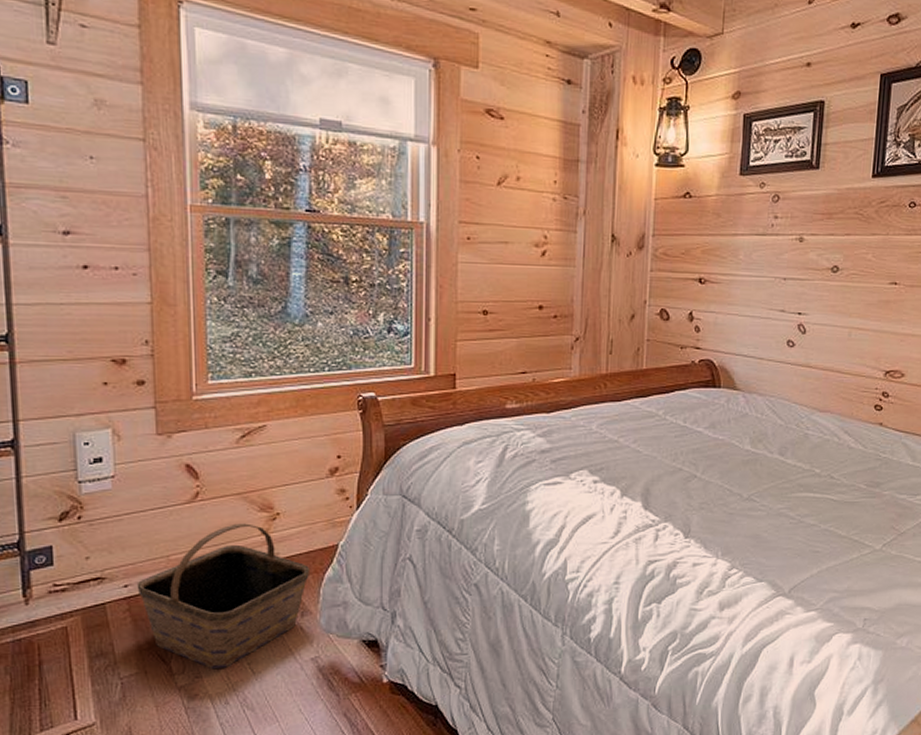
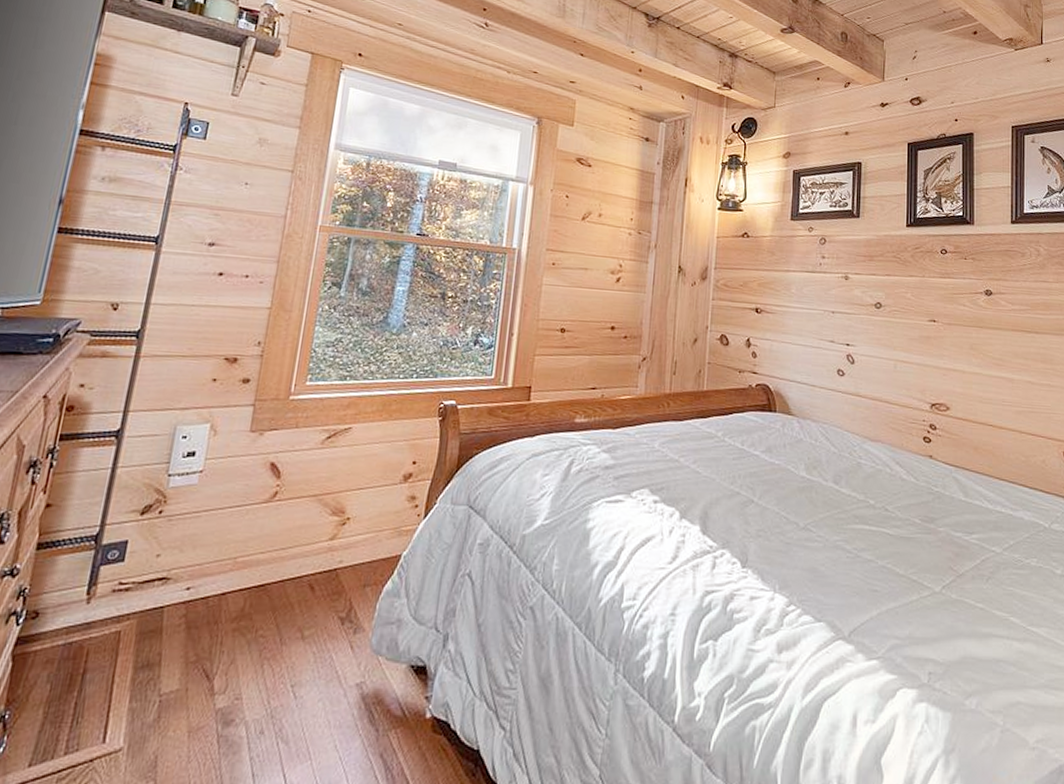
basket: present [136,523,309,670] -> none [198,526,370,691]

